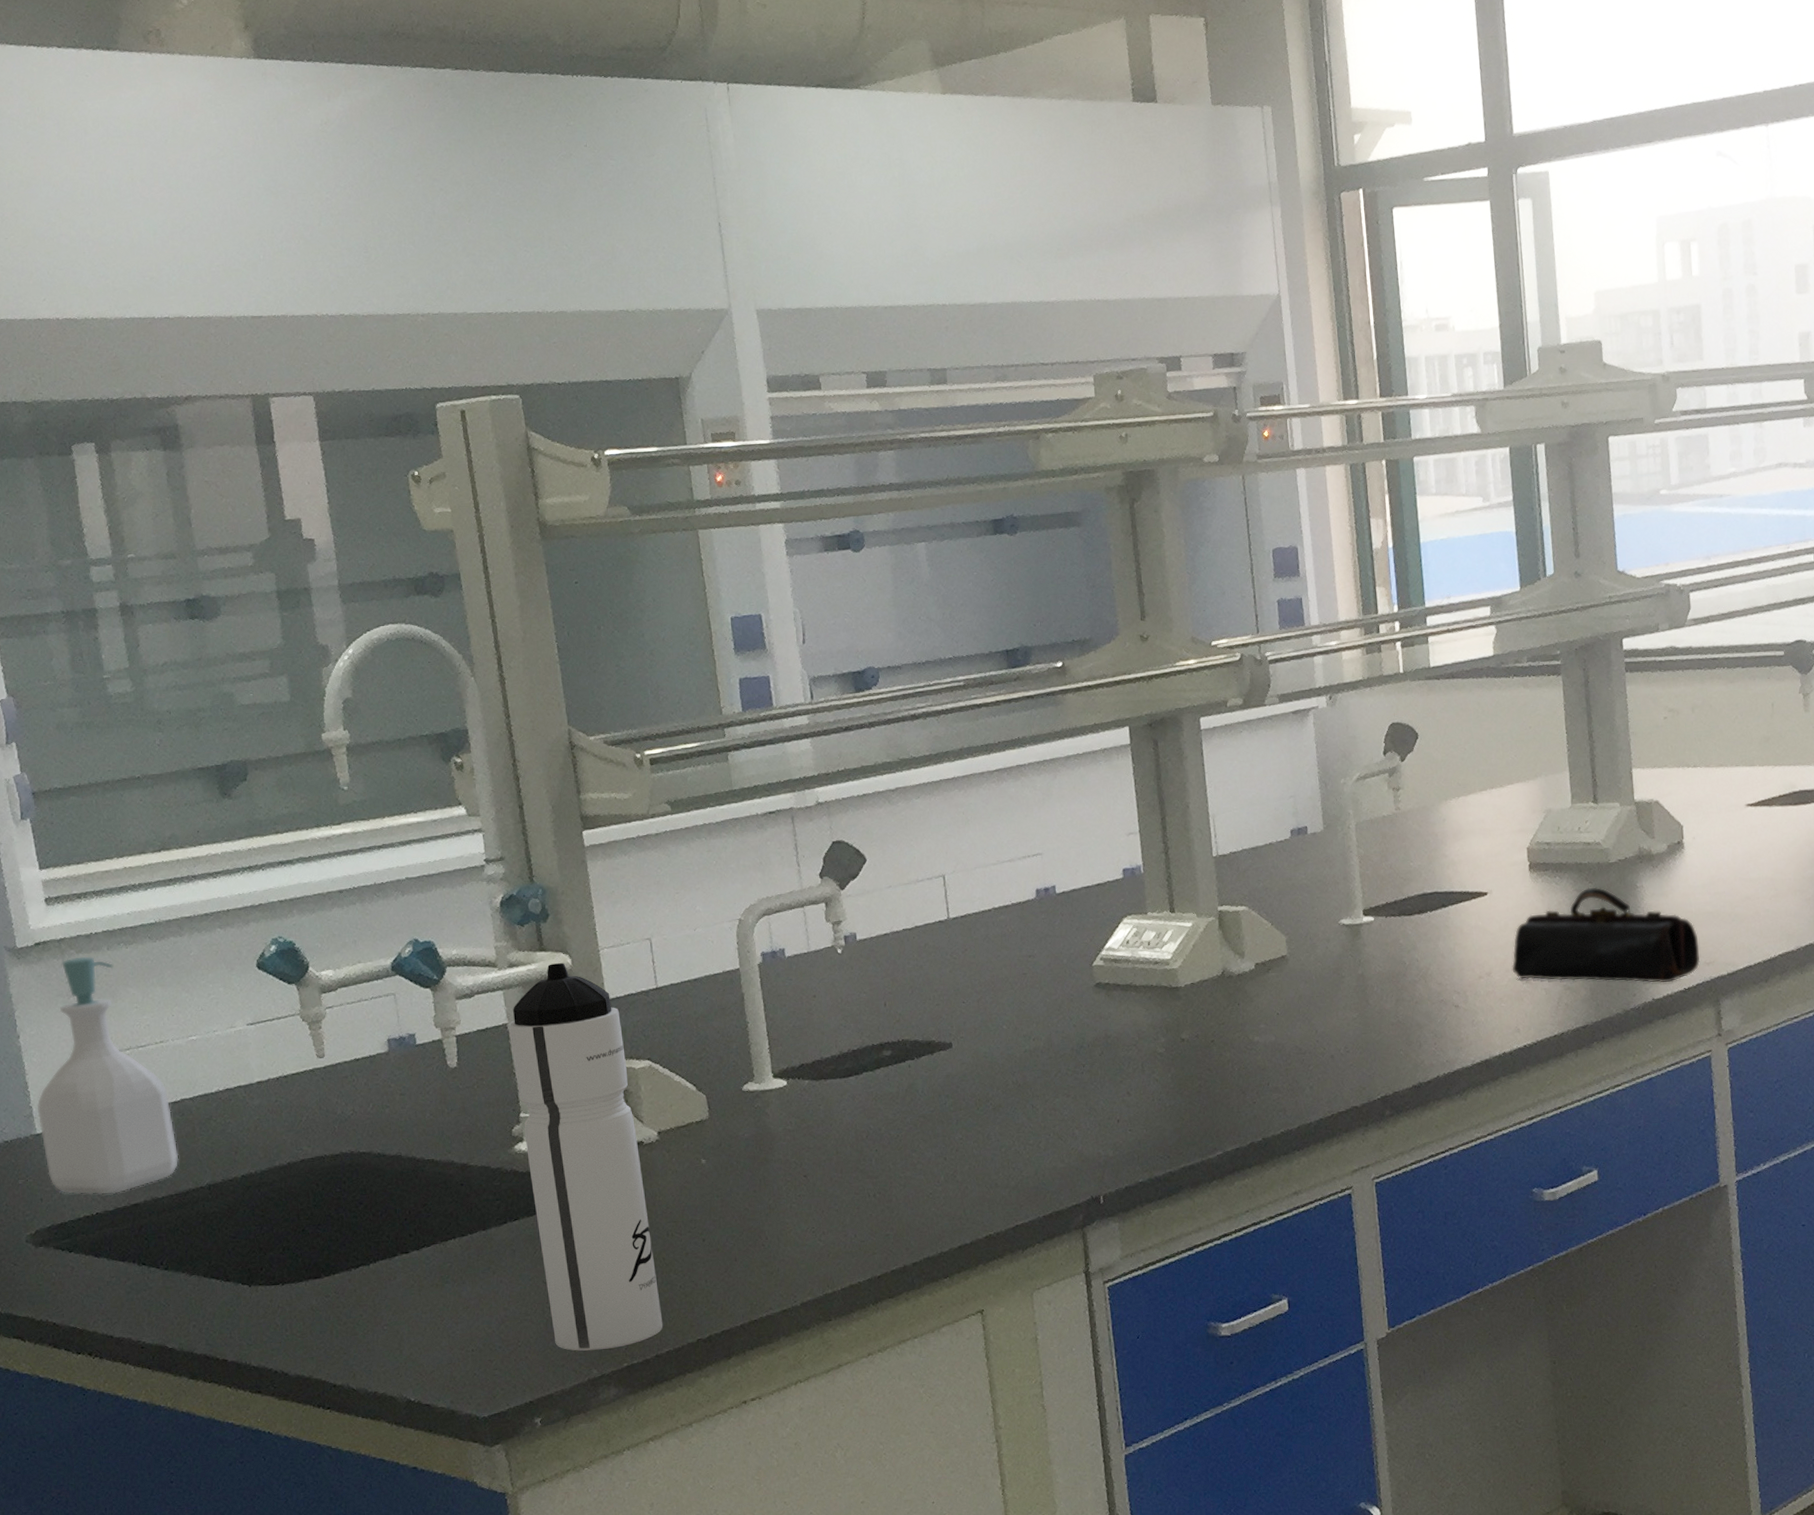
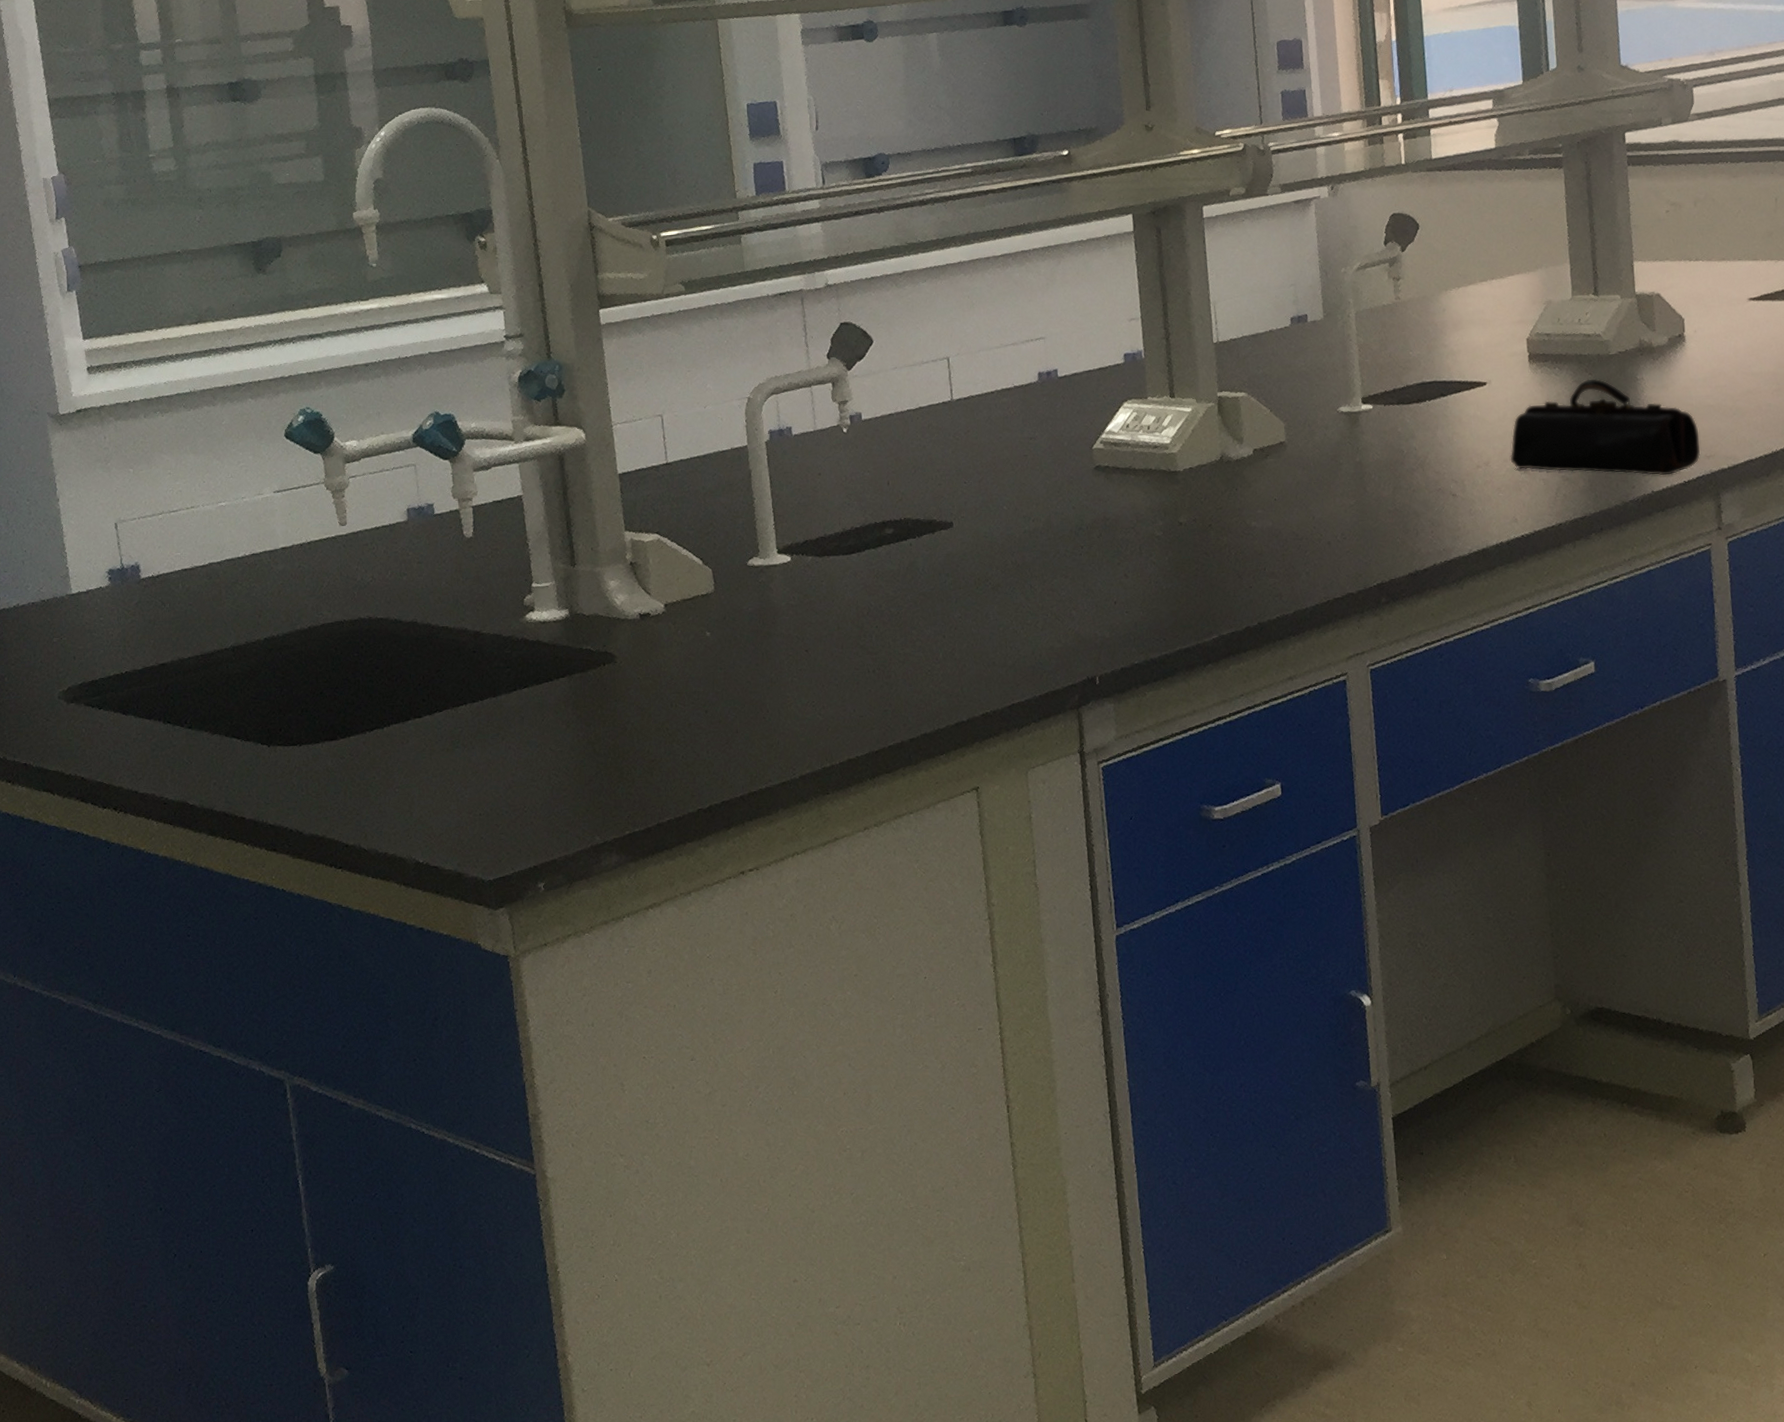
soap bottle: present [36,956,179,1195] -> none [73,423,206,654]
water bottle: present [509,963,663,1351] -> none [523,437,665,818]

